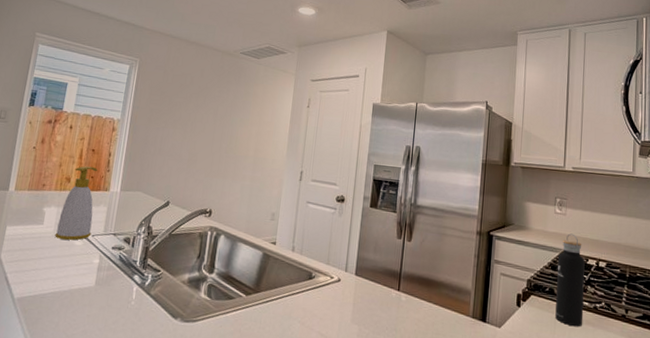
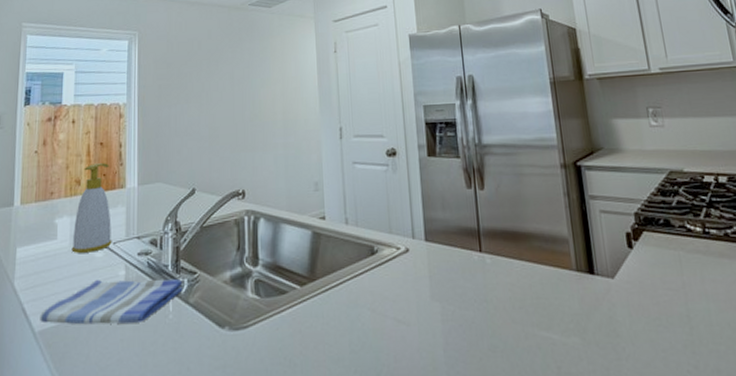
dish towel: none [19,264,147,304] -> present [40,278,183,324]
water bottle: present [555,233,585,327] -> none [665,148,716,263]

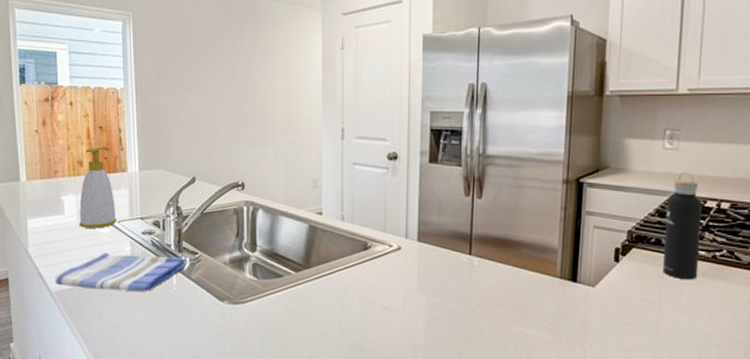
water bottle: none [665,148,716,263] -> present [663,172,702,280]

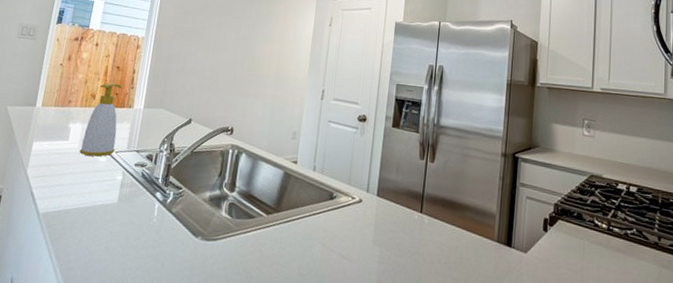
dish towel: present [55,253,186,291] -> none [44,180,169,221]
water bottle: present [663,172,702,280] -> none [584,156,615,254]

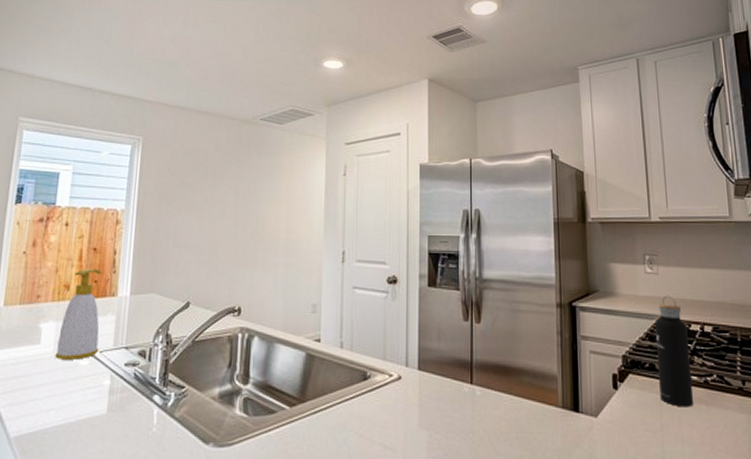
water bottle: none [584,156,615,254] -> present [654,295,694,408]

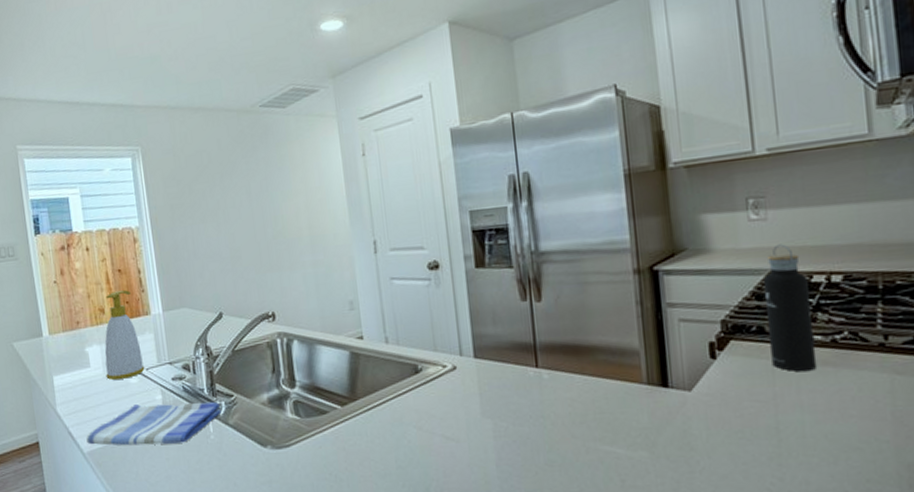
dish towel: none [16,388,170,434] -> present [86,401,222,445]

